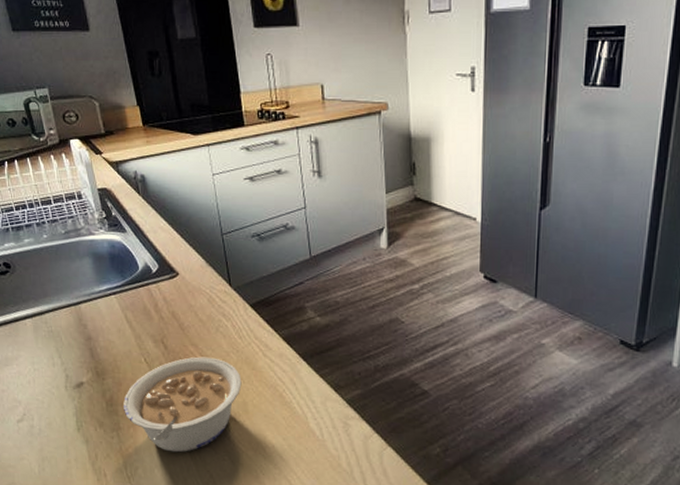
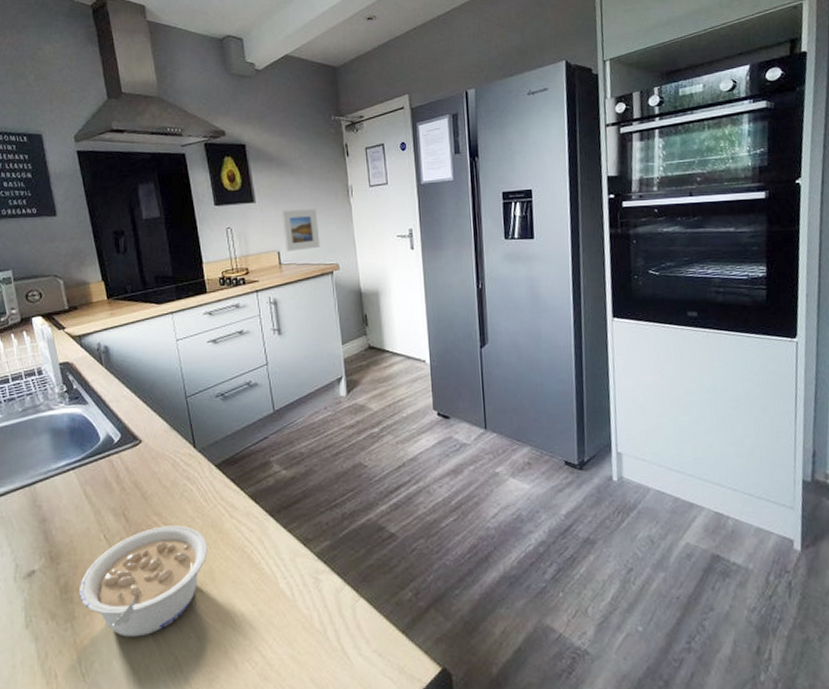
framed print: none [326,36,369,86] -> present [280,208,320,252]

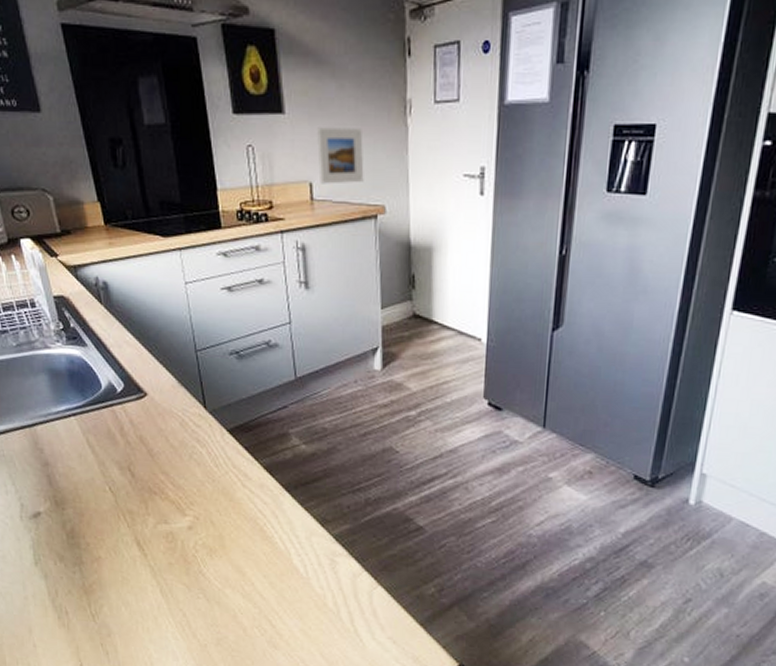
legume: present [80,525,208,638] -> none [86,486,218,590]

